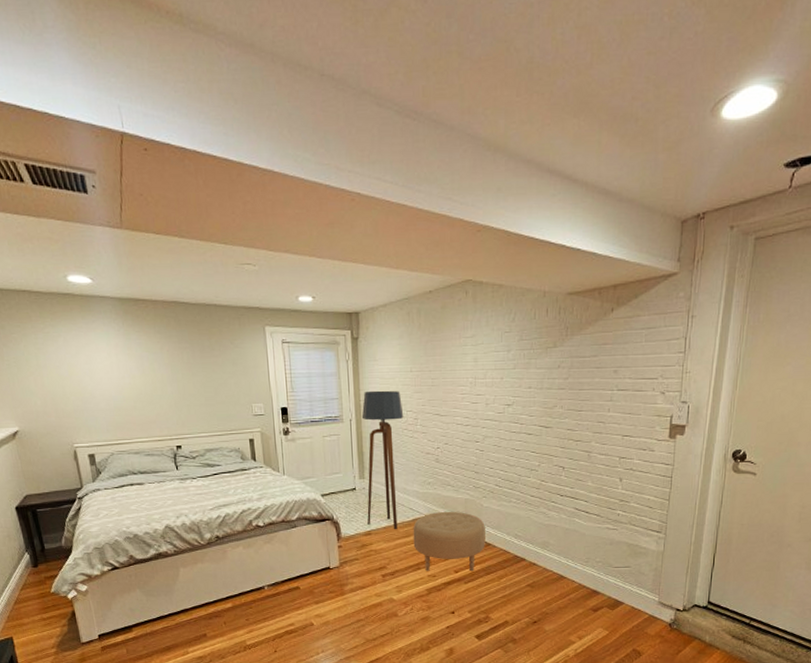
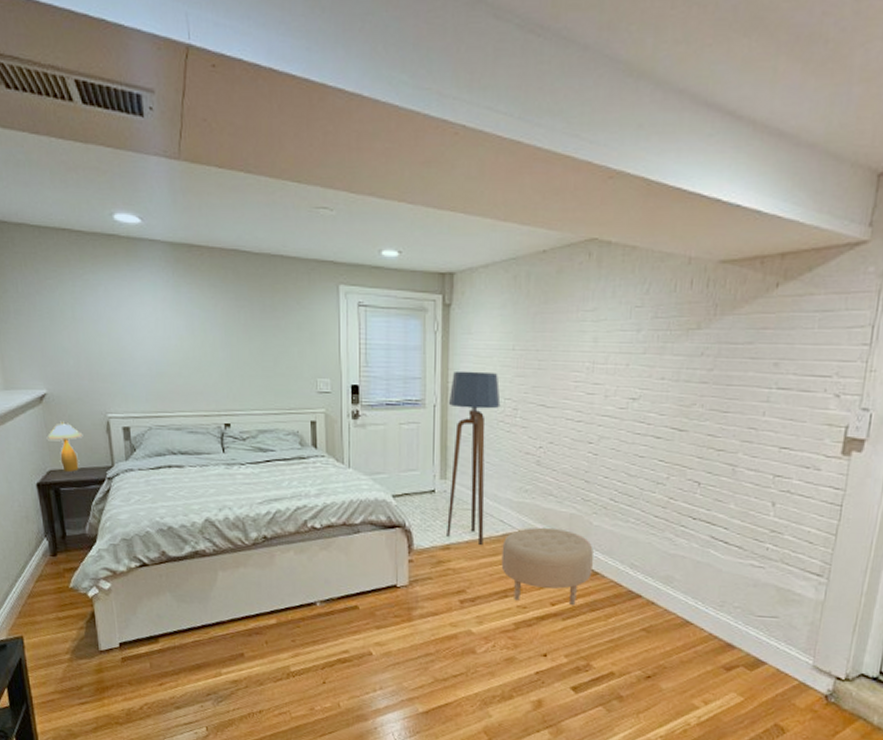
table lamp: none [21,453,53,496] -> present [46,421,82,473]

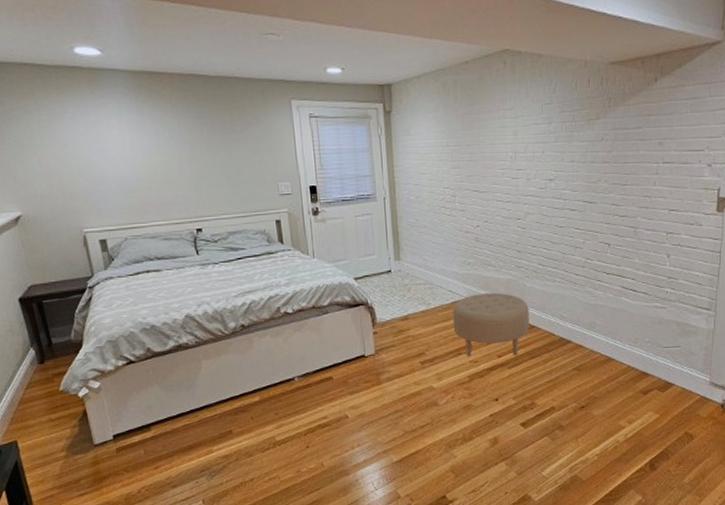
table lamp: present [46,421,82,473] -> none [25,239,60,286]
floor lamp: present [447,370,501,545] -> none [396,166,441,313]

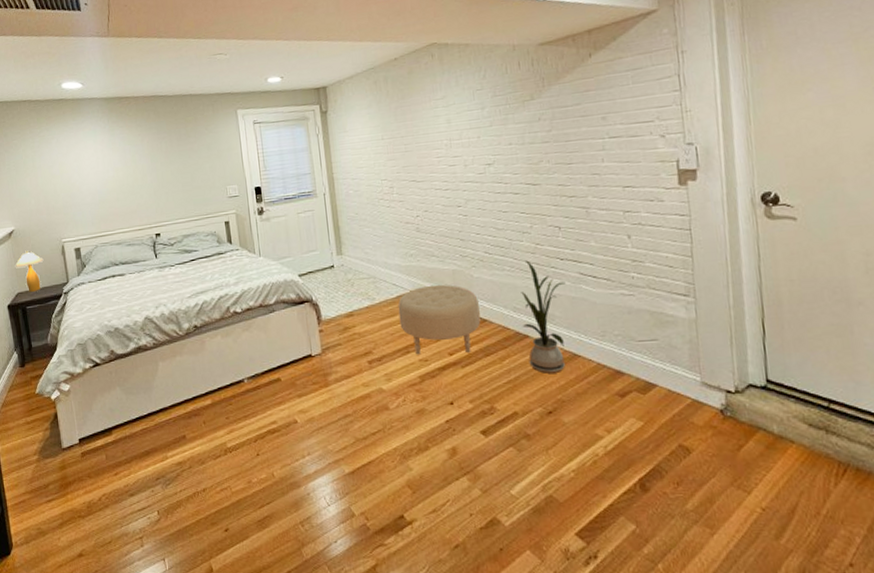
table lamp: none [25,239,60,286] -> present [15,250,43,293]
house plant: none [566,273,609,374] -> present [521,260,566,373]

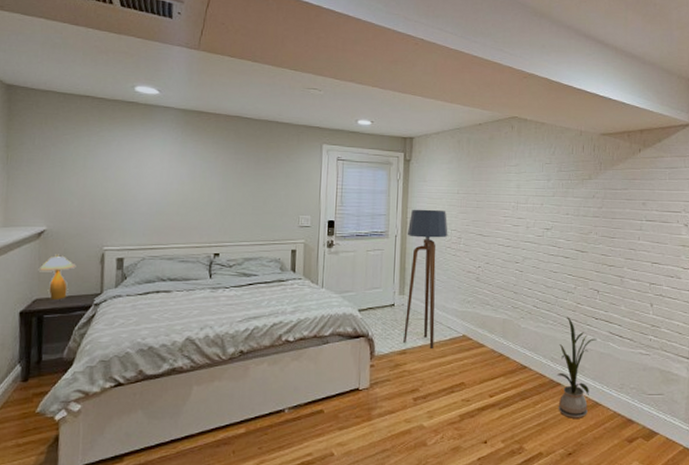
floor lamp: none [335,160,382,308] -> present [403,209,448,348]
ottoman: present [397,284,481,355] -> none [448,331,522,395]

